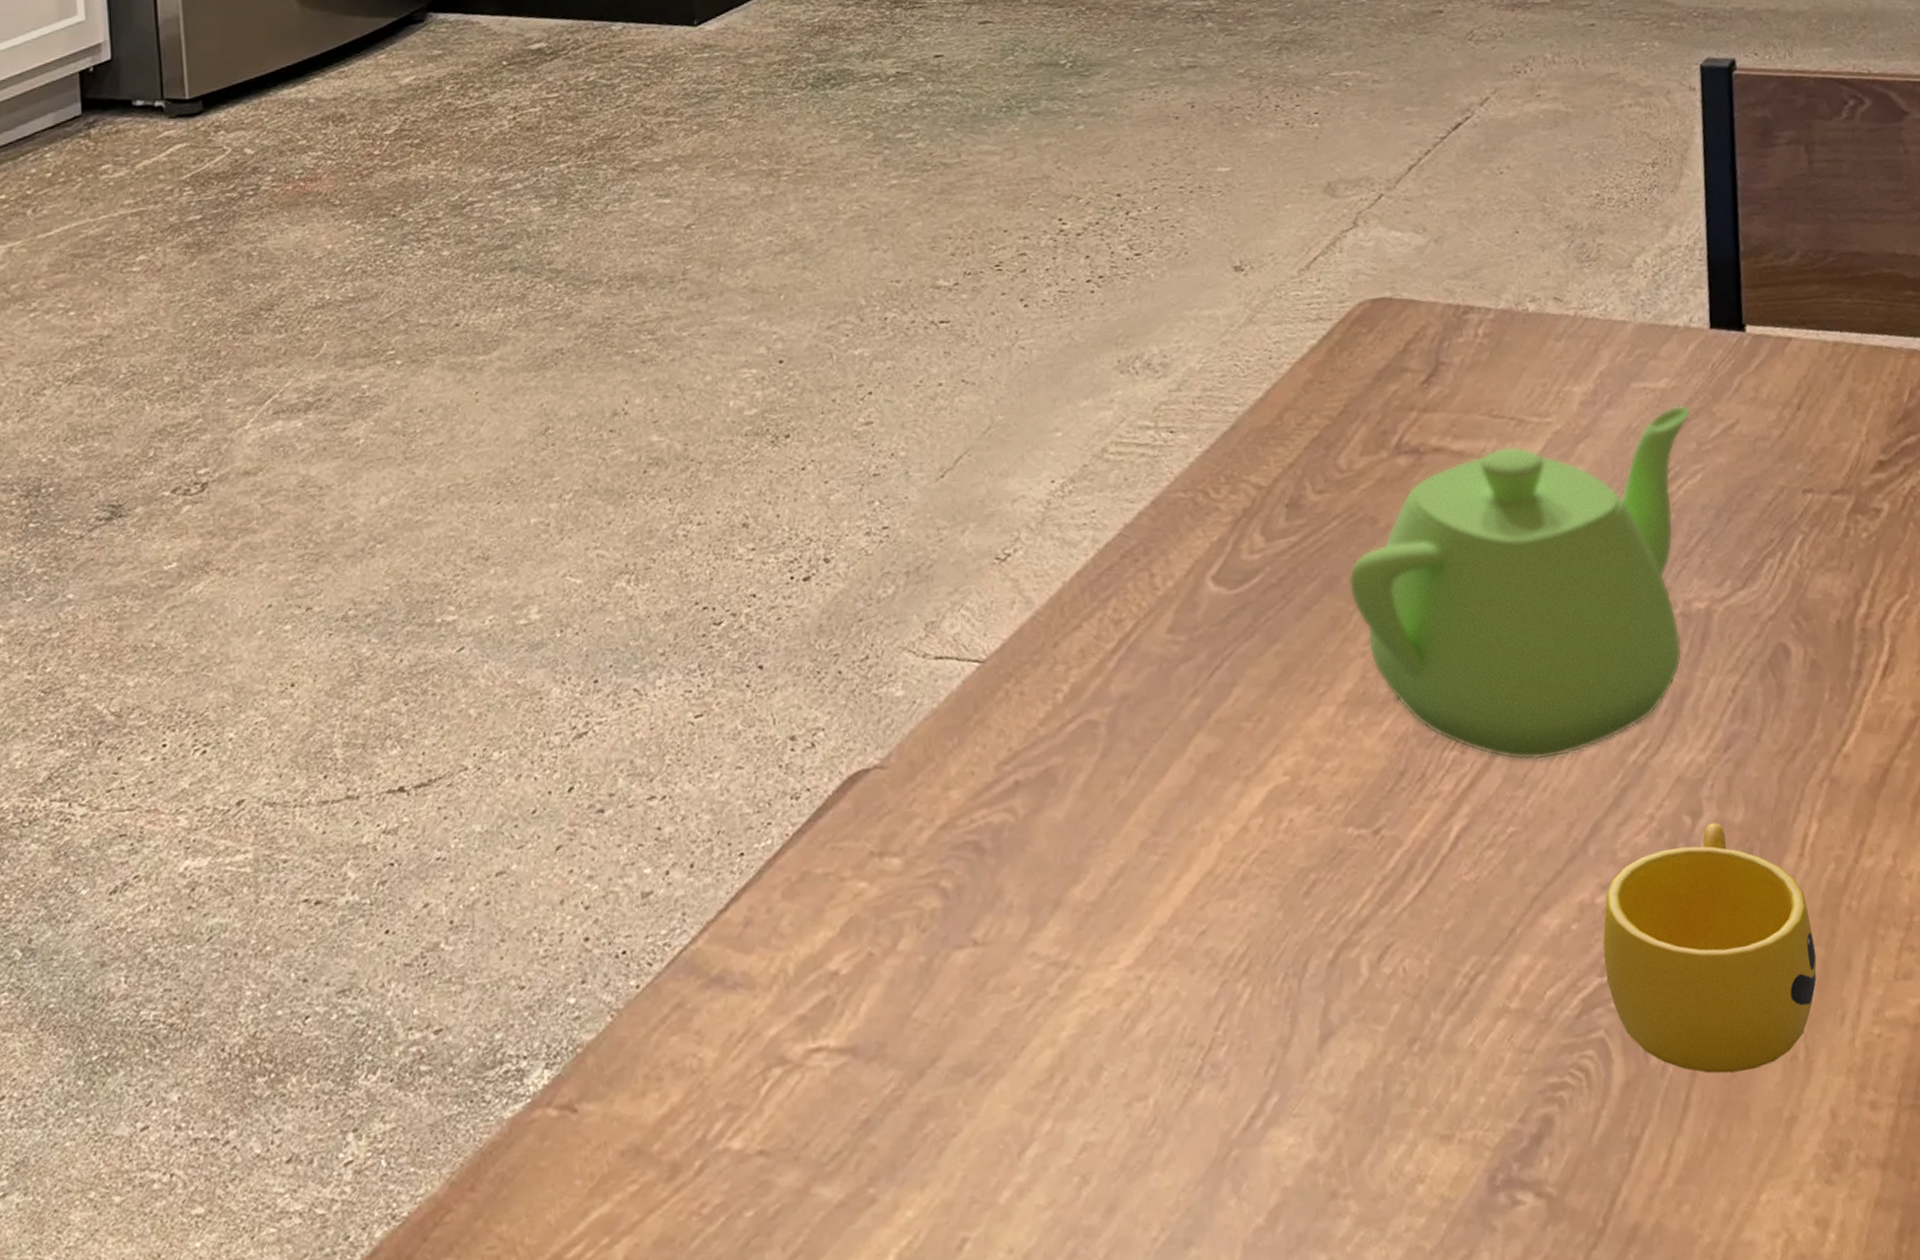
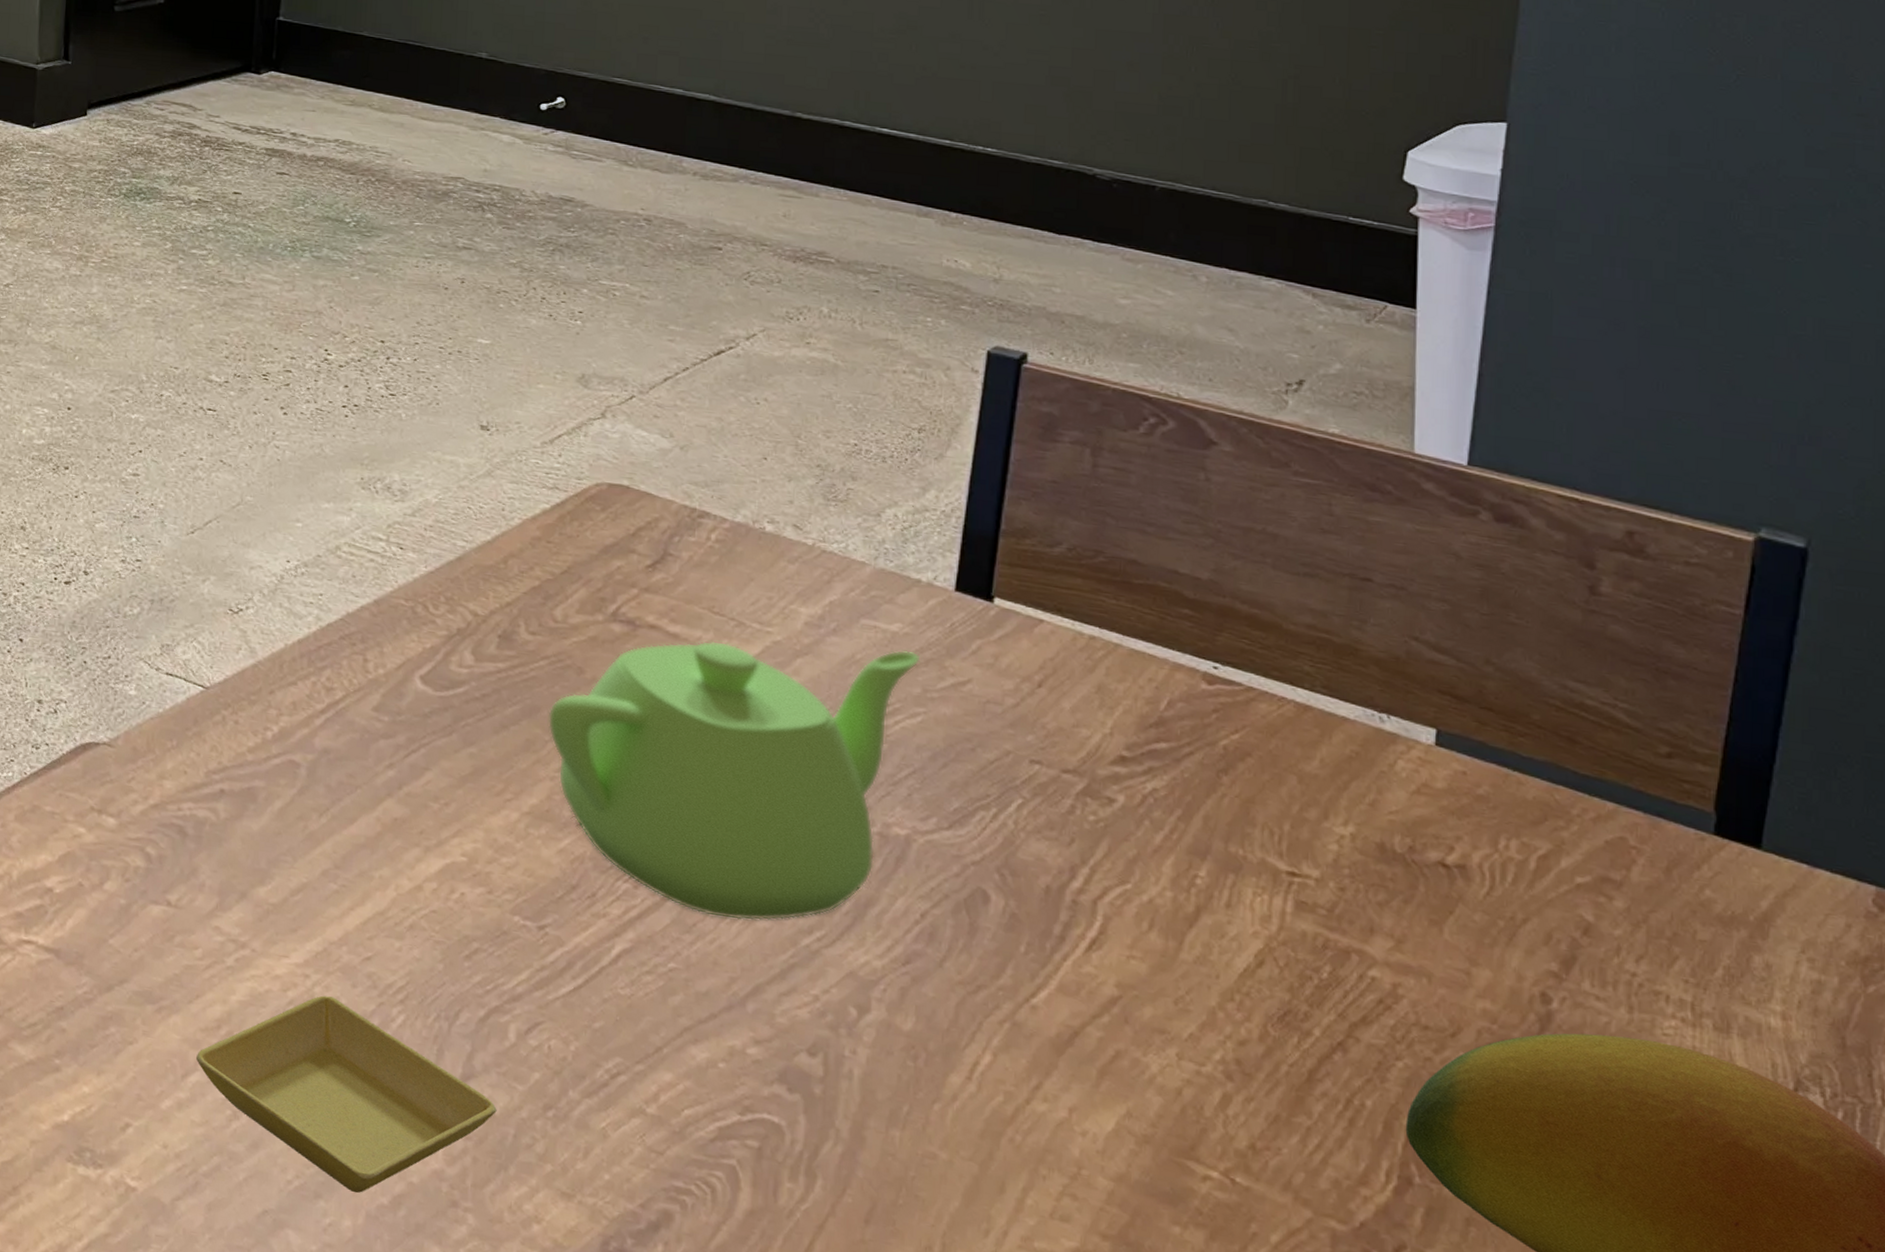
saucer: none [1031,993,1362,1224] -> present [196,995,497,1193]
cup: present [1602,822,1817,1074] -> none [746,1021,969,1245]

